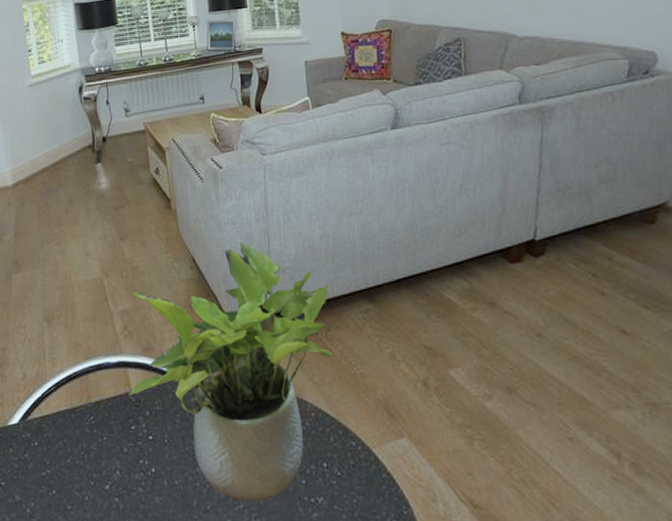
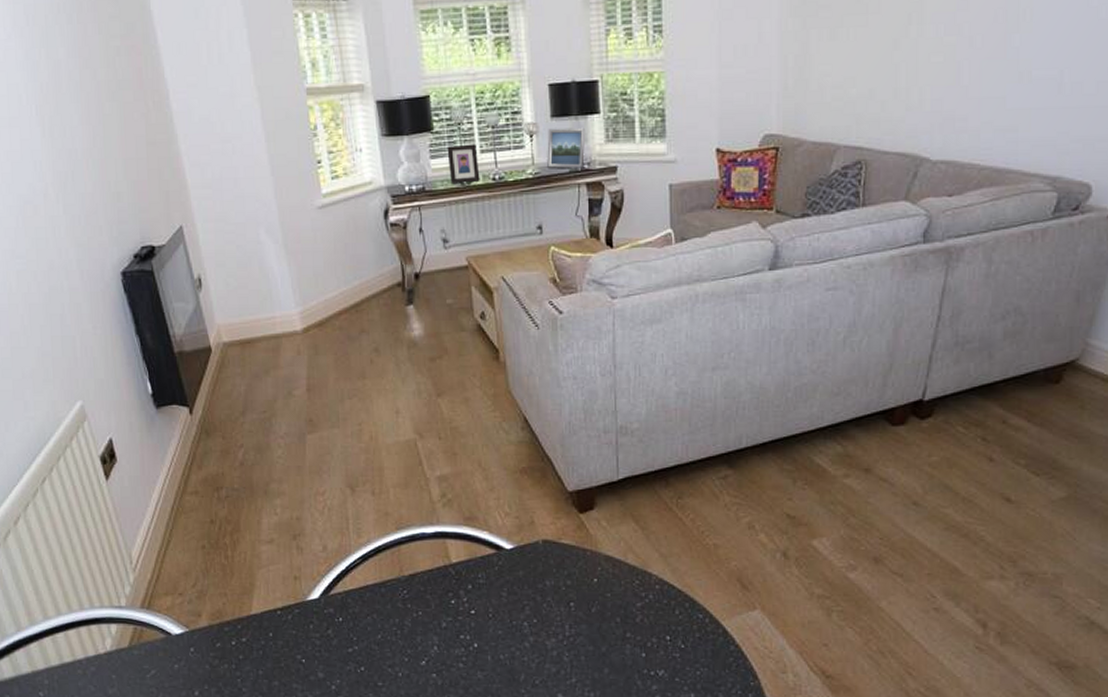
potted plant: present [127,242,335,502] -> none [446,399,686,675]
picture frame: none [128,34,154,65] -> present [447,144,480,183]

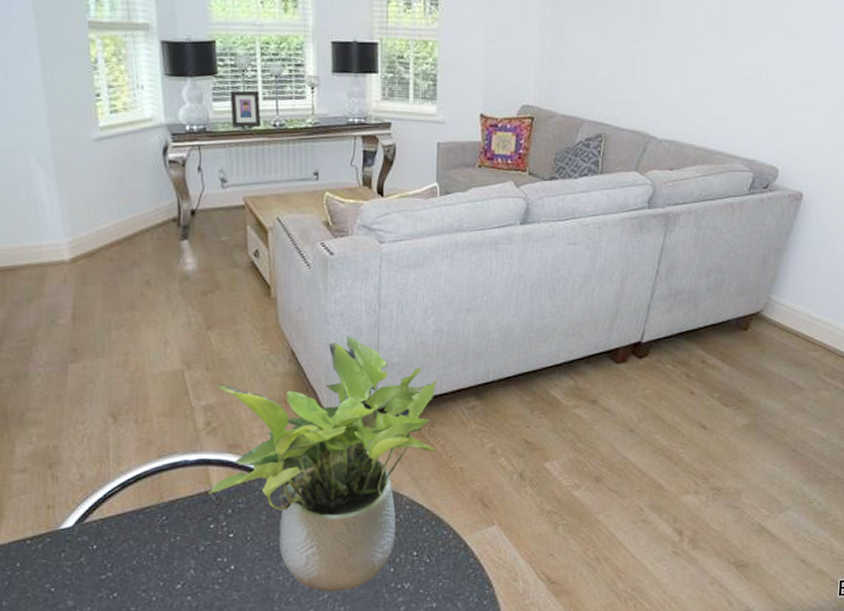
potted plant: none [446,399,686,675] -> present [207,335,436,591]
picture frame: present [547,127,586,169] -> none [326,82,364,122]

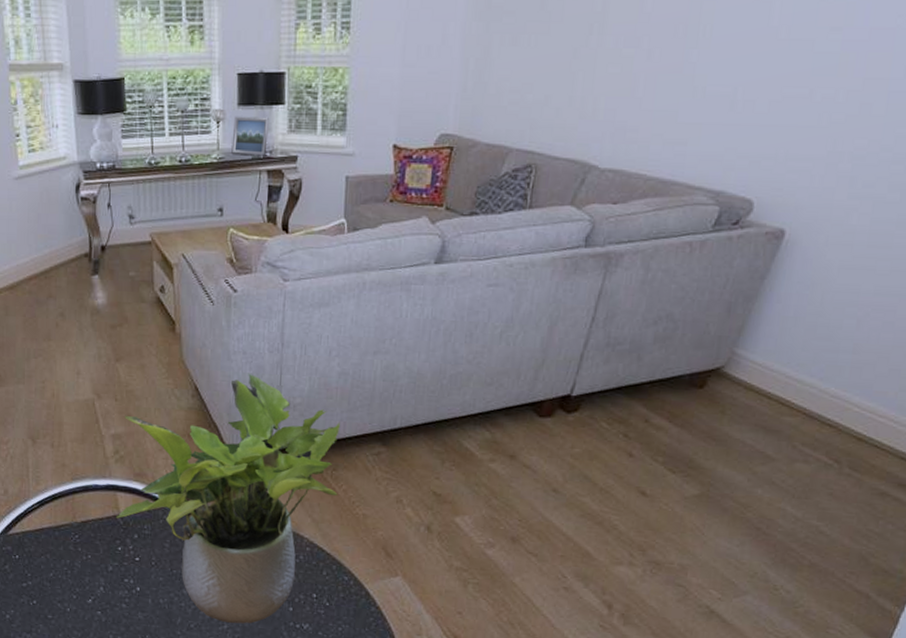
picture frame: present [230,90,261,127] -> none [137,126,168,164]
picture frame: none [326,82,364,122] -> present [231,116,270,156]

